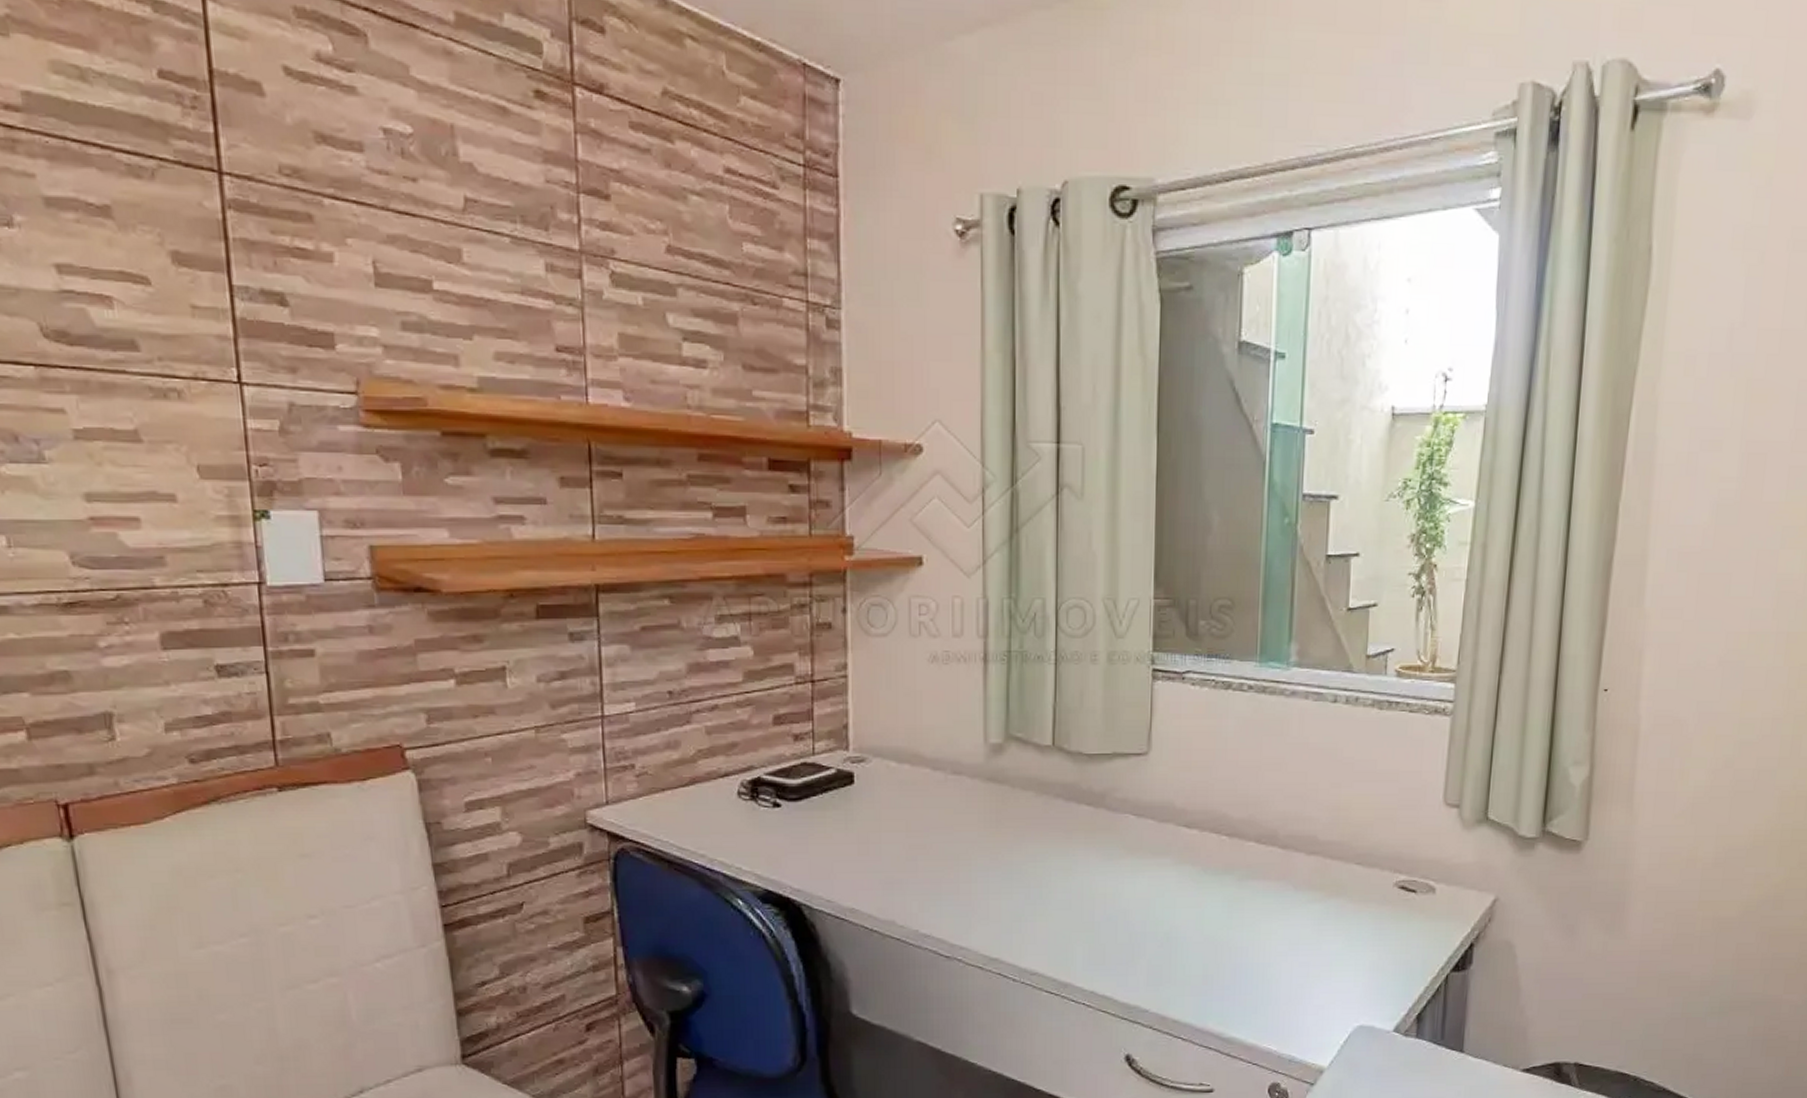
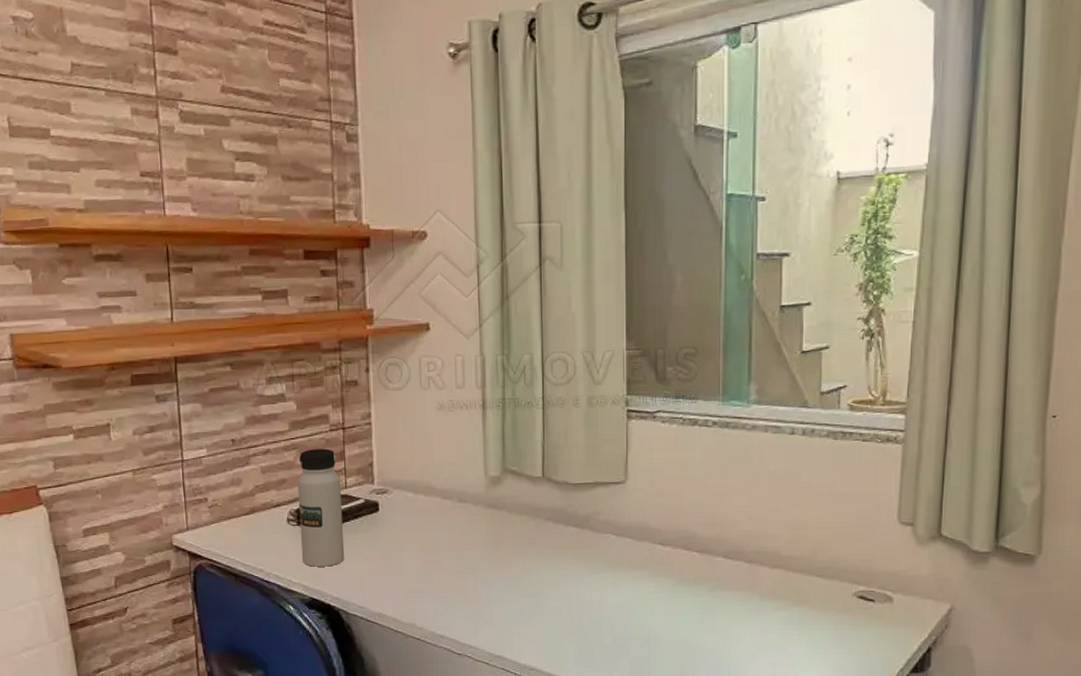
water bottle: none [752,705,810,851] -> present [297,448,345,567]

